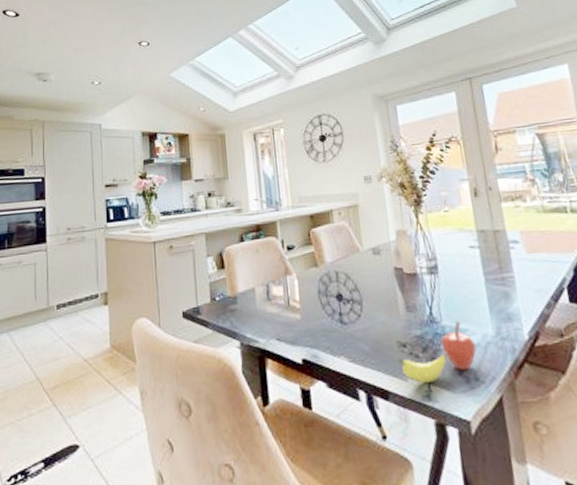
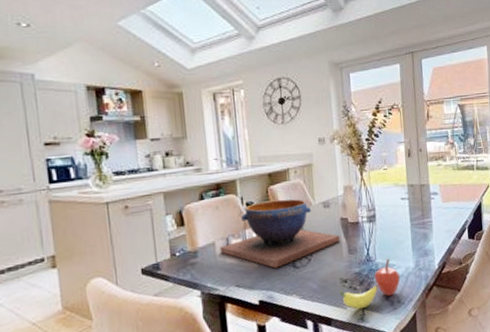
decorative bowl: none [259,243,395,323] -> present [219,199,340,269]

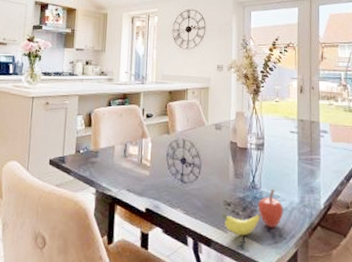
decorative bowl: present [219,199,340,269] -> none [117,115,228,180]

